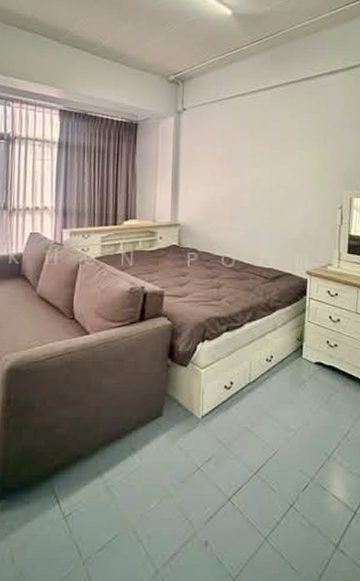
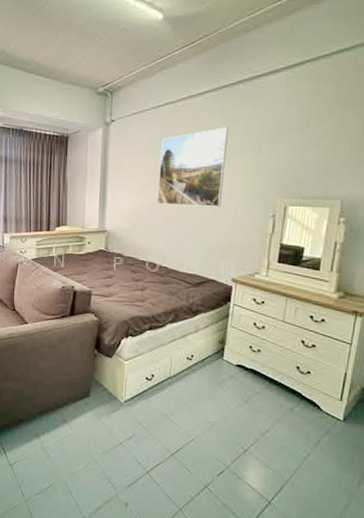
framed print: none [231,121,296,199] -> present [157,127,228,207]

